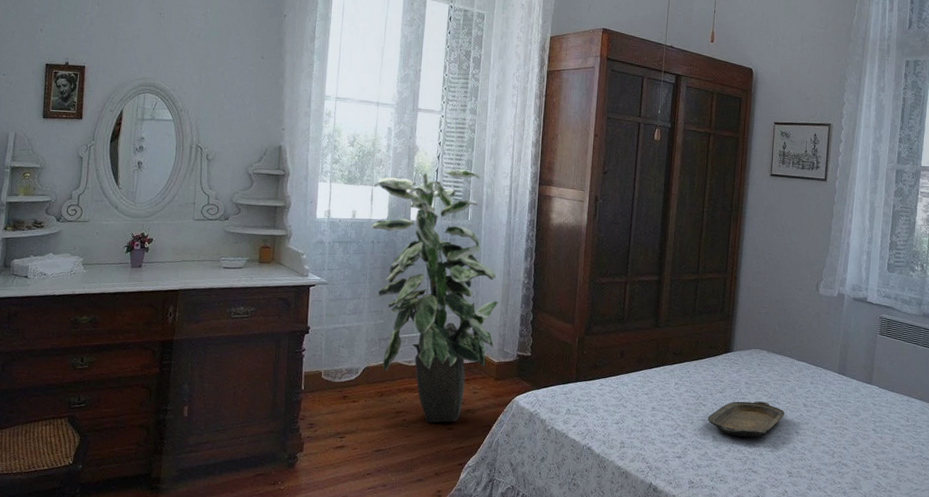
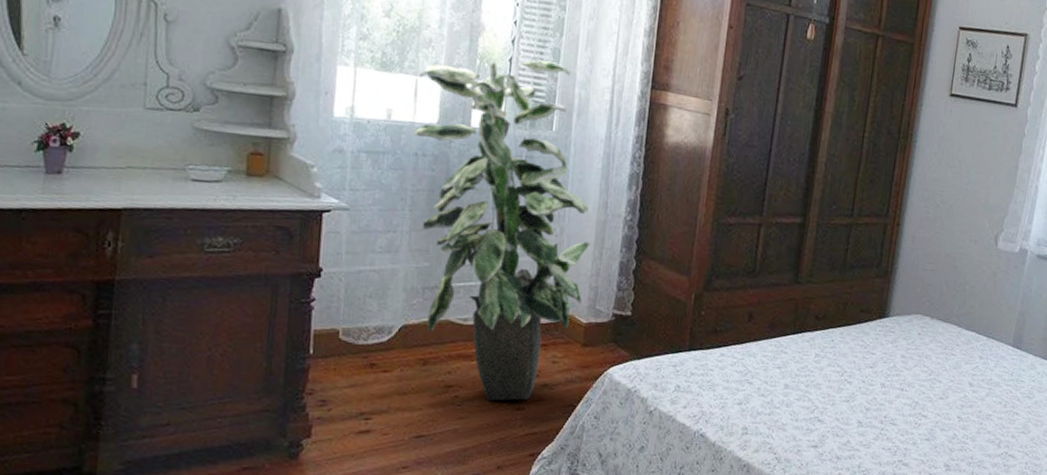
serving tray: present [707,401,785,437] -> none [852,378,946,423]

